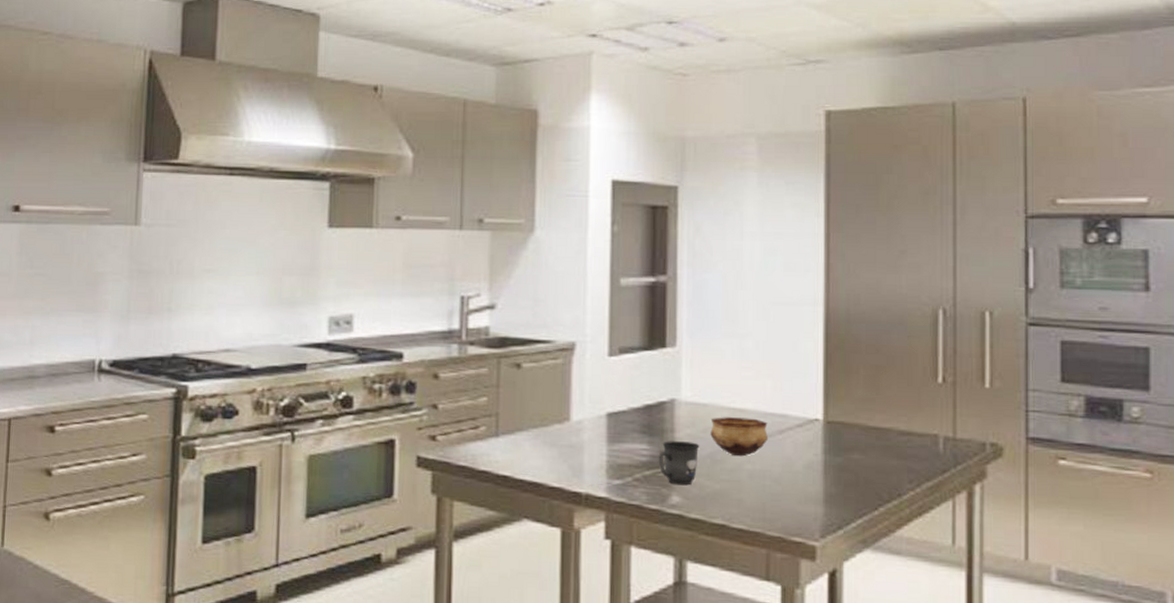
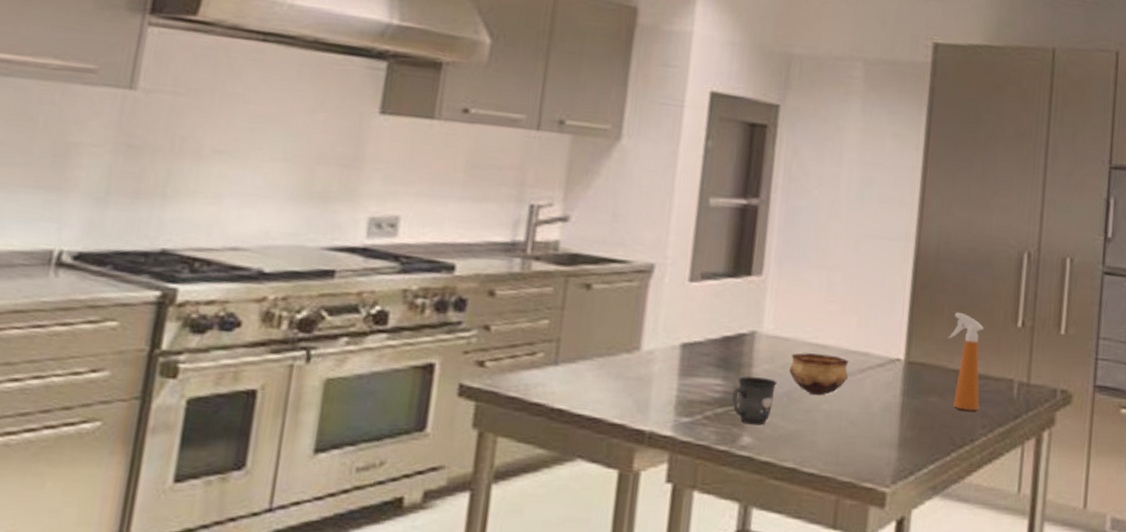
spray bottle: none [865,371,905,467] -> present [947,312,984,411]

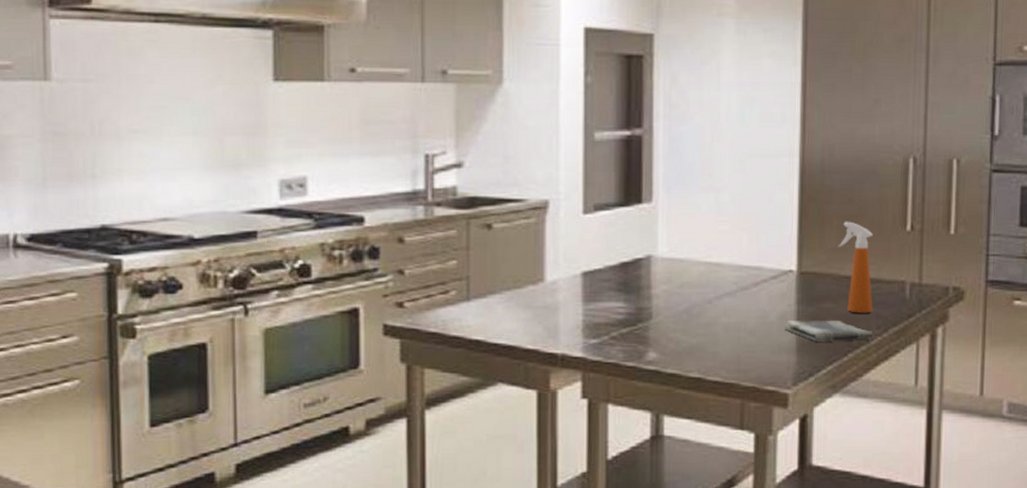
mug: present [732,376,777,425] -> none [635,298,676,342]
bowl: present [789,353,849,396] -> none [687,272,744,311]
dish towel: none [888,413,979,439] -> present [785,320,874,342]

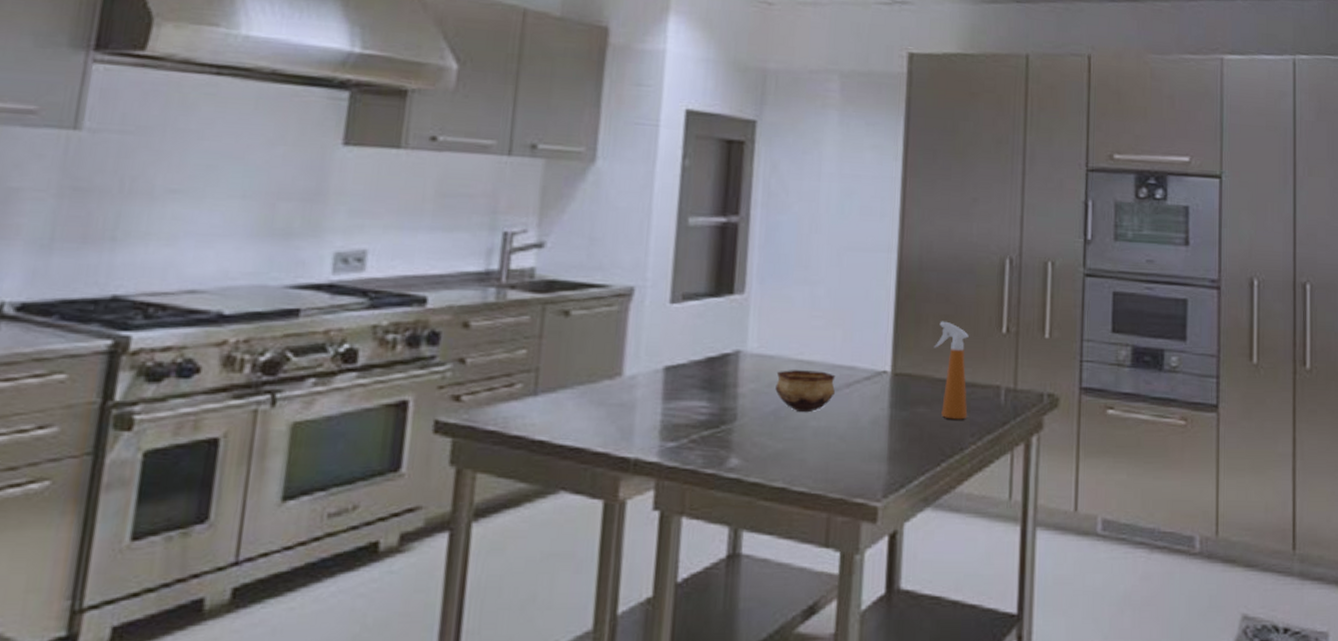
bowl: none [687,272,744,311] -> present [775,370,836,413]
dish towel: present [785,320,874,342] -> none [876,425,968,450]

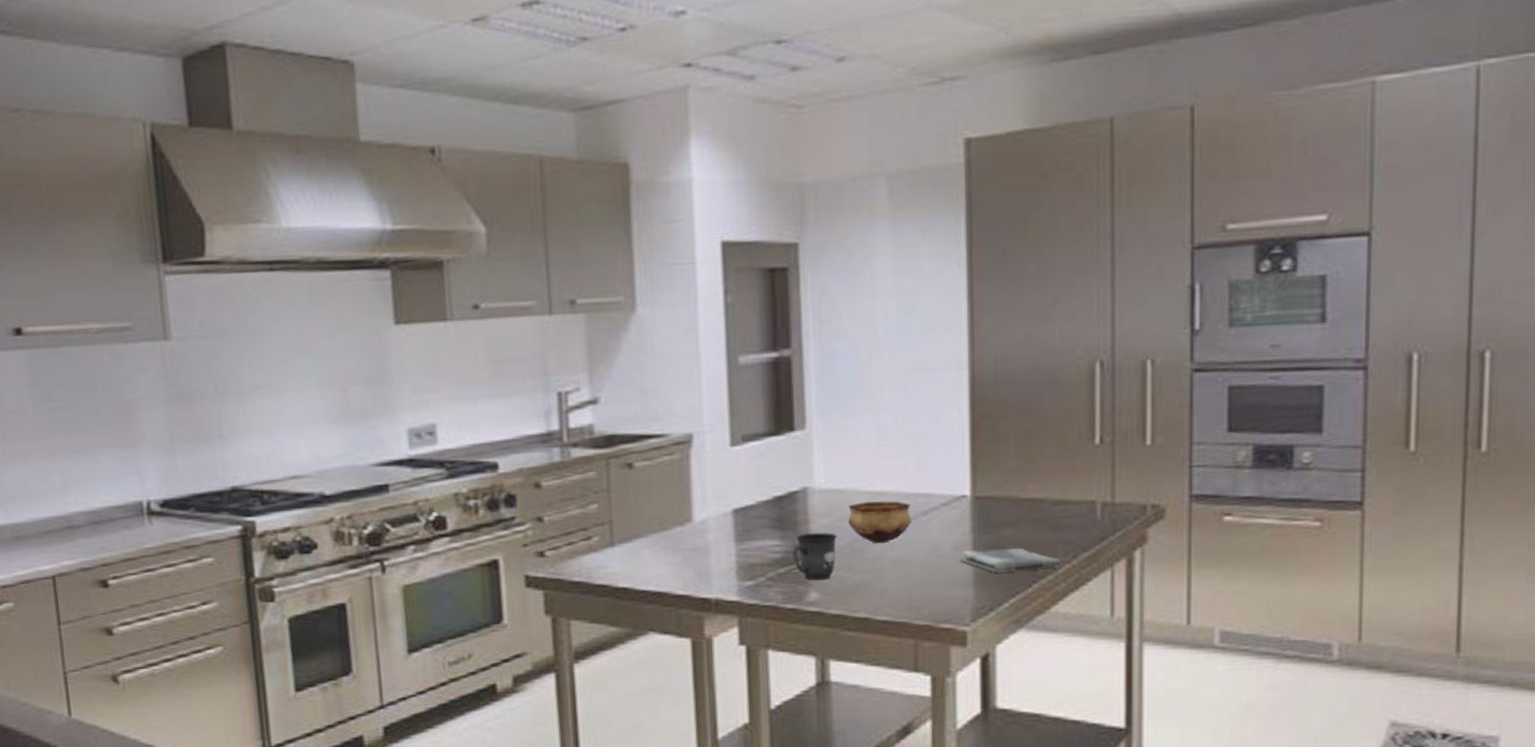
mug: none [718,397,764,446] -> present [792,532,837,581]
dish towel: none [876,425,968,450] -> present [959,548,1061,573]
spray bottle: present [933,321,969,420] -> none [1016,437,1060,540]

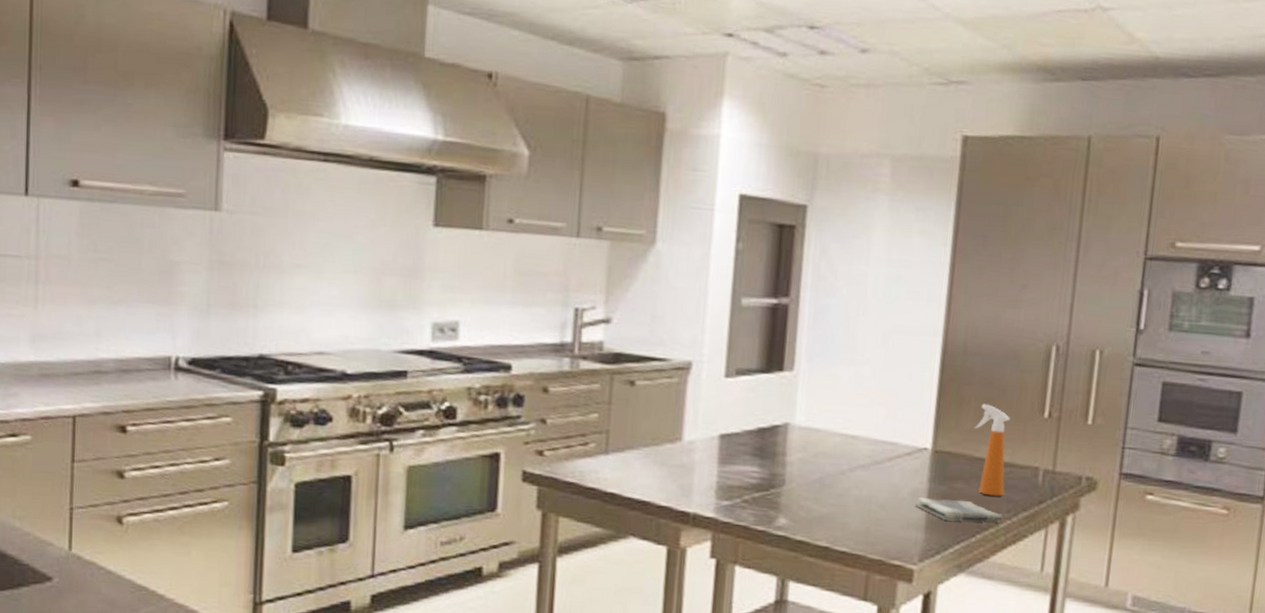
mug: present [792,532,837,581] -> none [768,464,810,509]
bowl: present [848,501,912,544] -> none [821,442,878,482]
spray bottle: none [1016,437,1060,540] -> present [974,403,1010,497]

